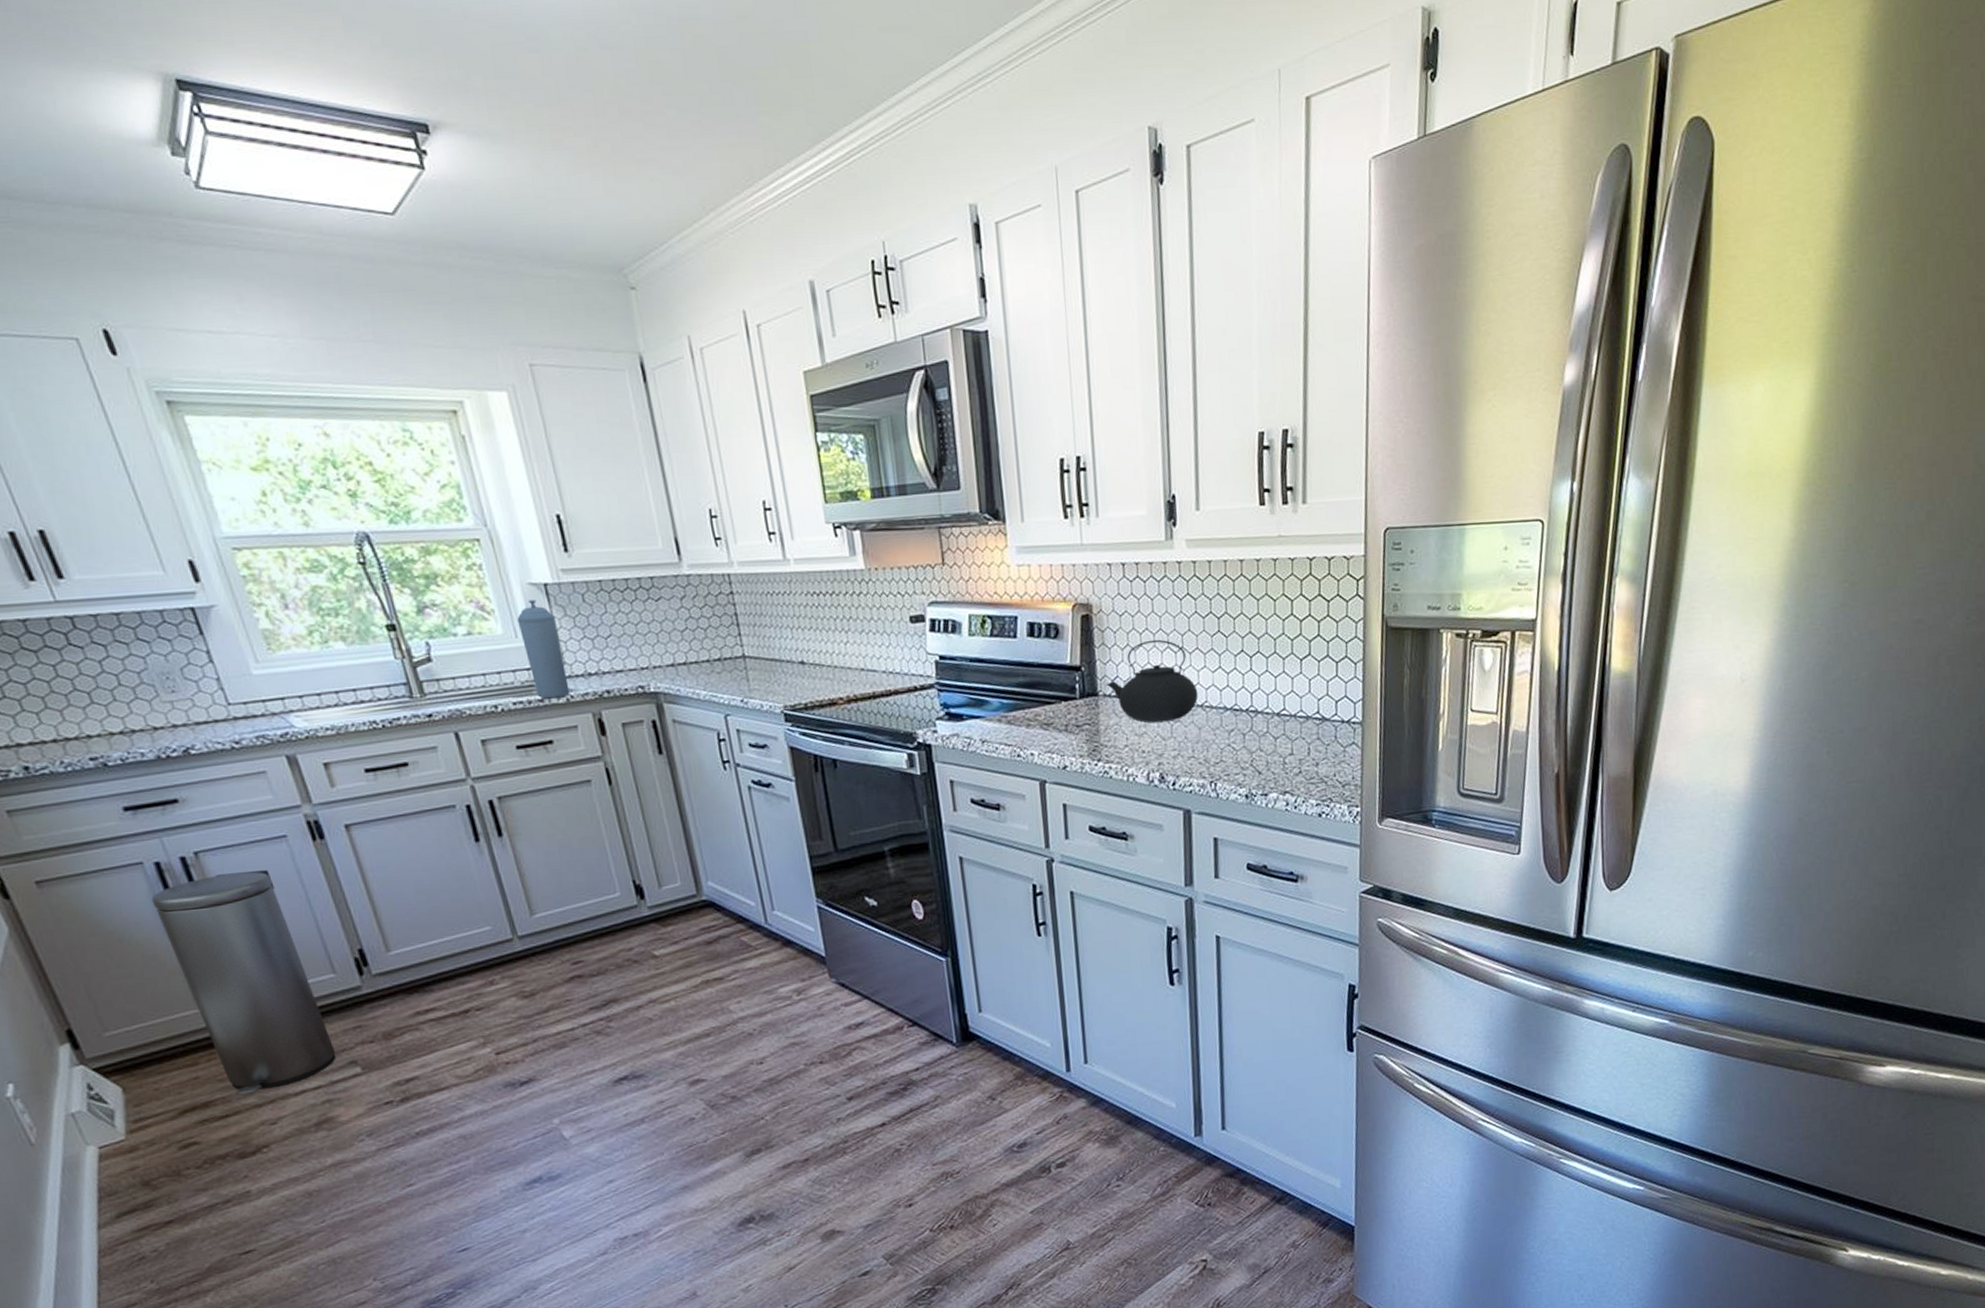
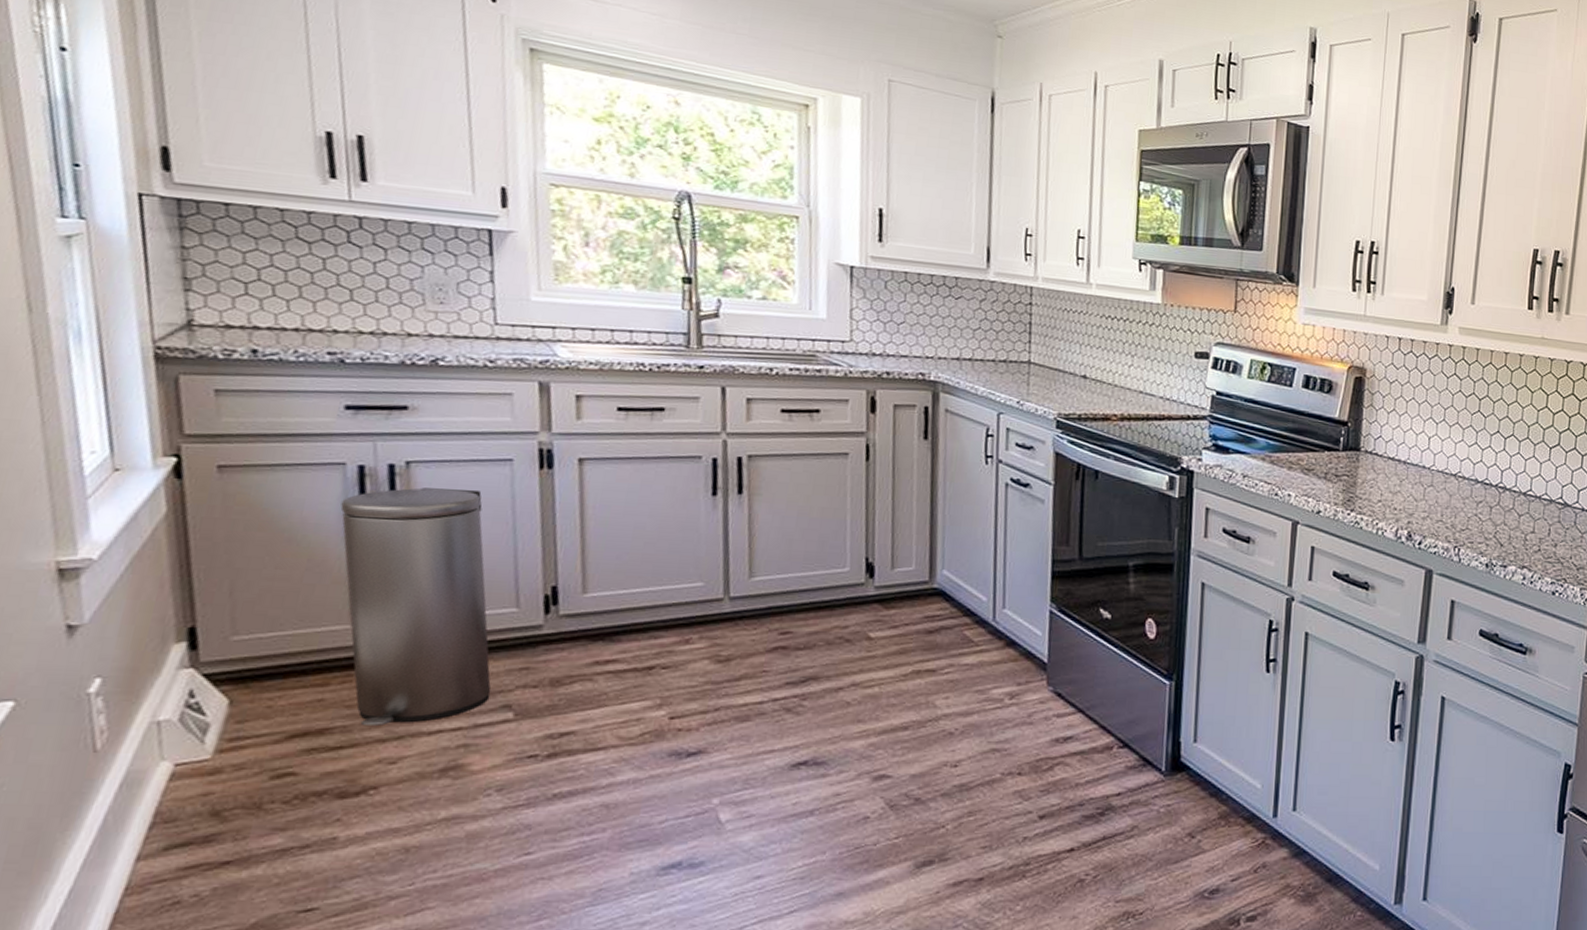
canister: present [517,599,570,699] -> none [815,278,853,371]
teakettle: present [1106,639,1198,723] -> none [1369,408,1453,485]

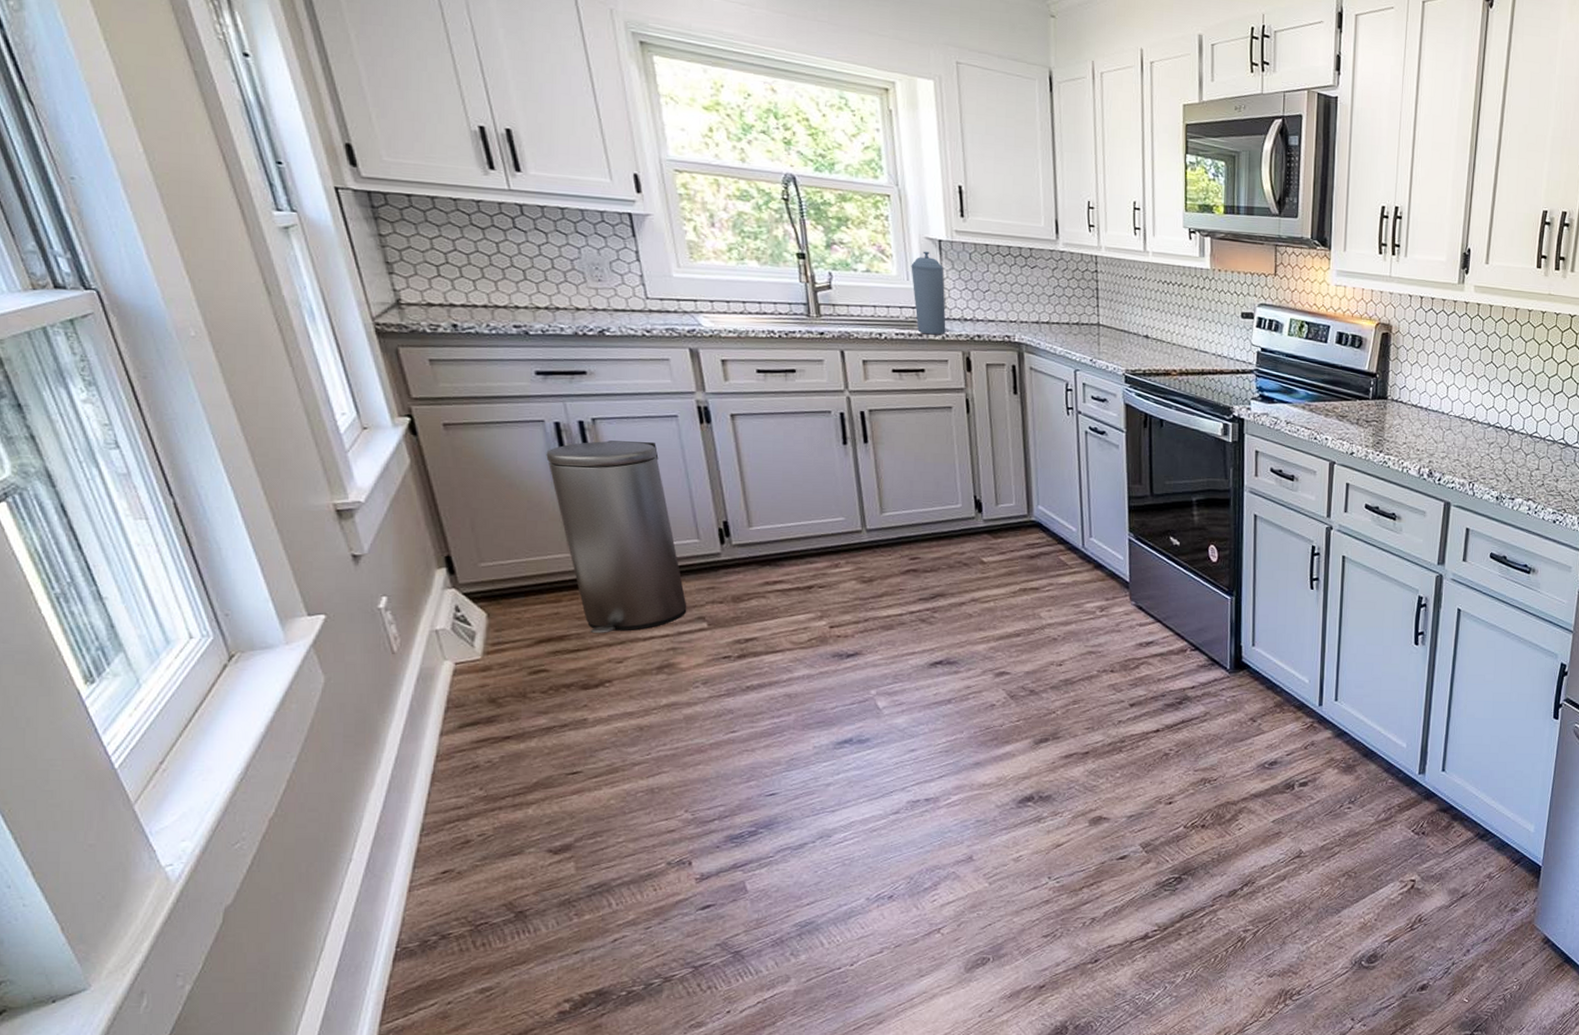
canister: none [815,278,853,371] -> present [911,251,946,335]

